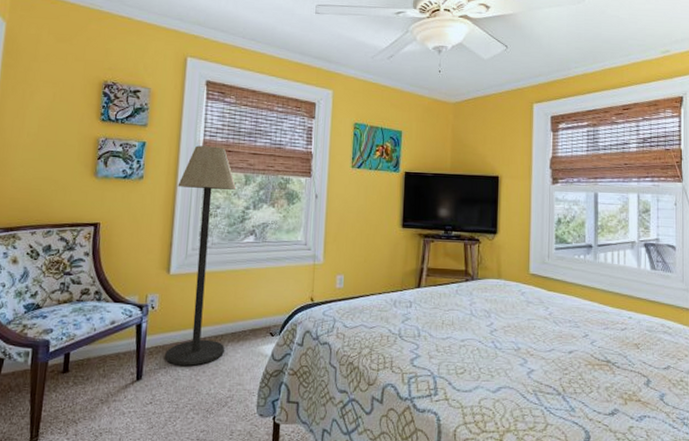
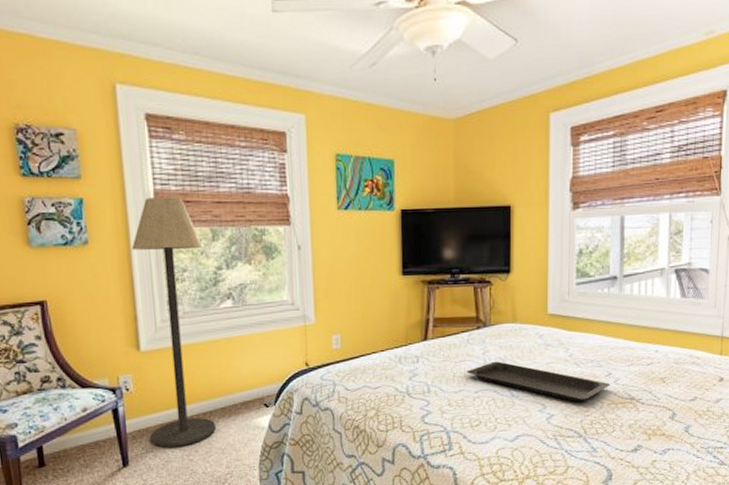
serving tray: none [454,313,588,359] -> present [467,361,611,402]

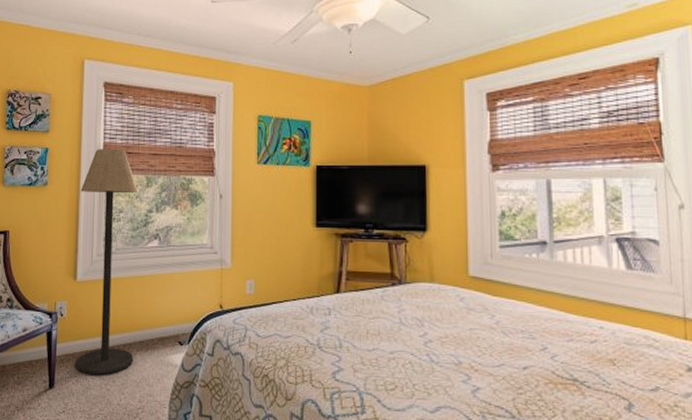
serving tray: present [467,361,611,402] -> none [381,321,547,376]

